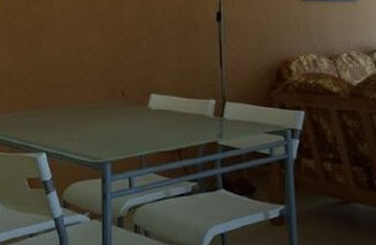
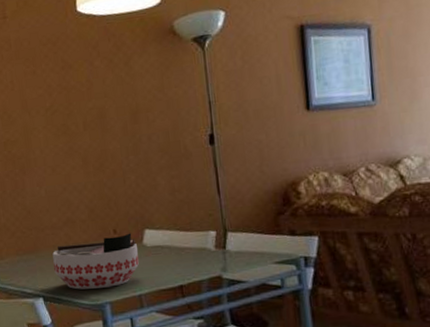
bowl: none [61,96,142,147] -> present [52,233,139,290]

